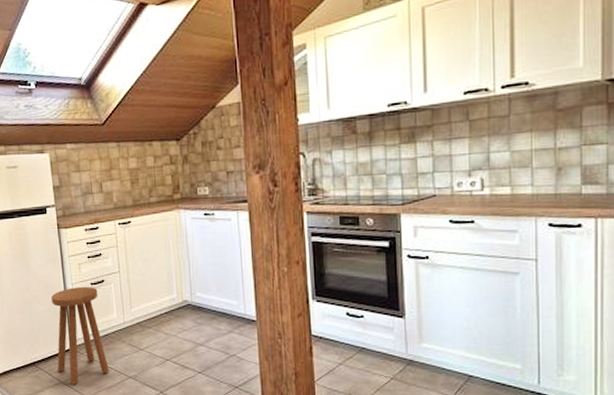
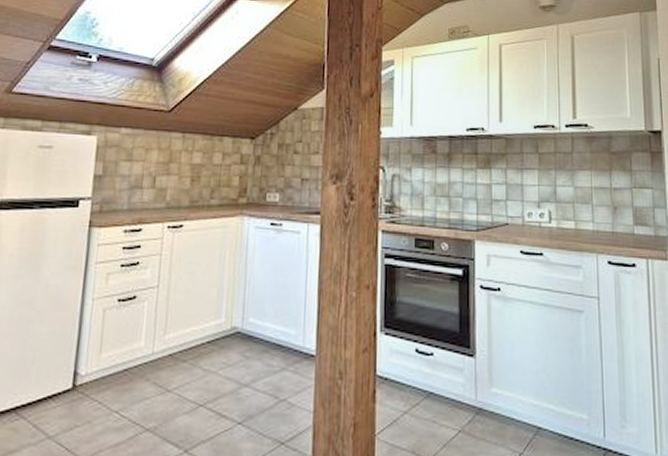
stool: present [51,286,109,385] -> none [47,302,126,441]

